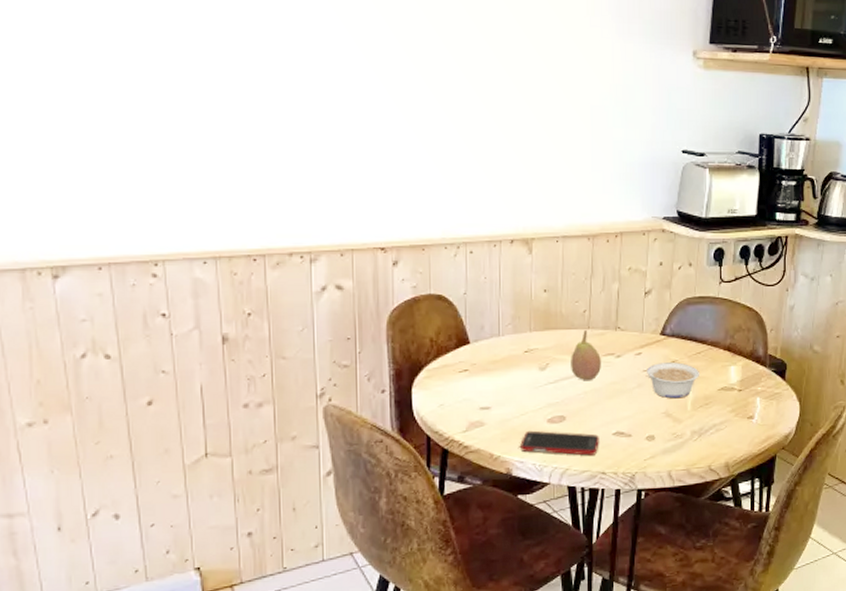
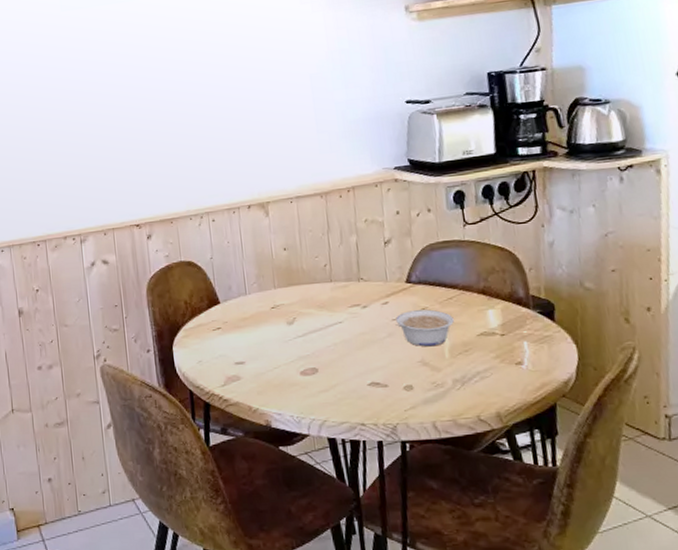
cell phone: present [520,430,599,456] -> none [276,383,355,407]
fruit: present [571,330,601,380] -> none [316,284,348,332]

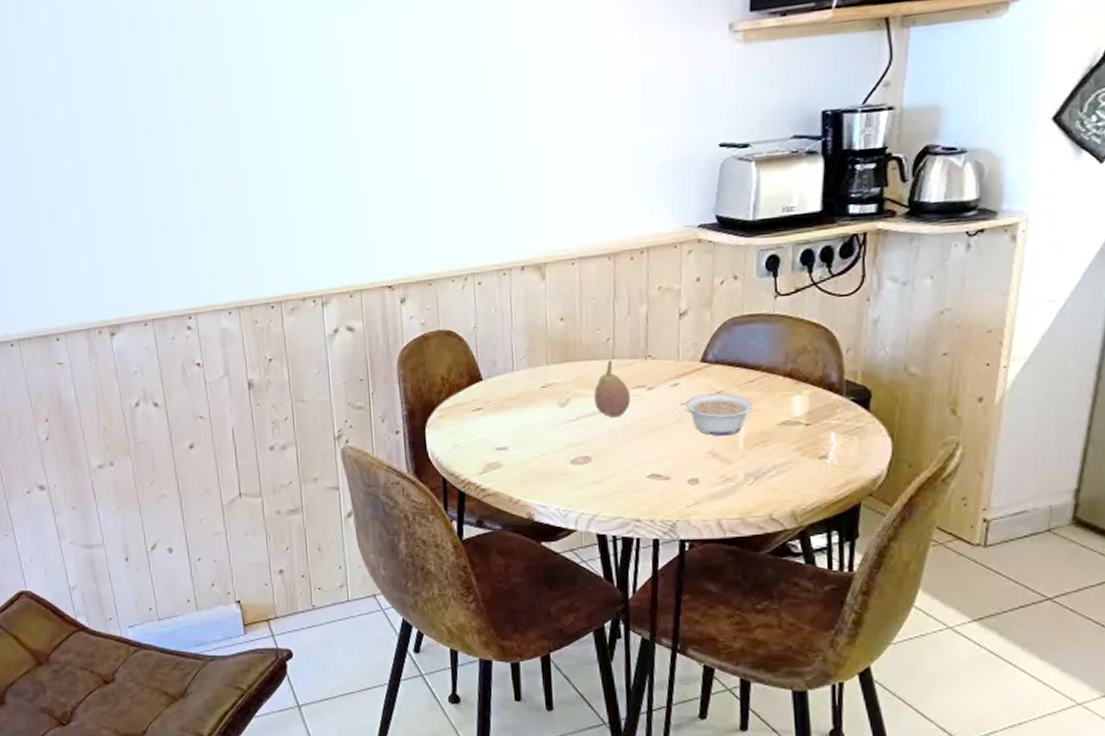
fruit: none [316,284,348,332] -> present [594,361,630,416]

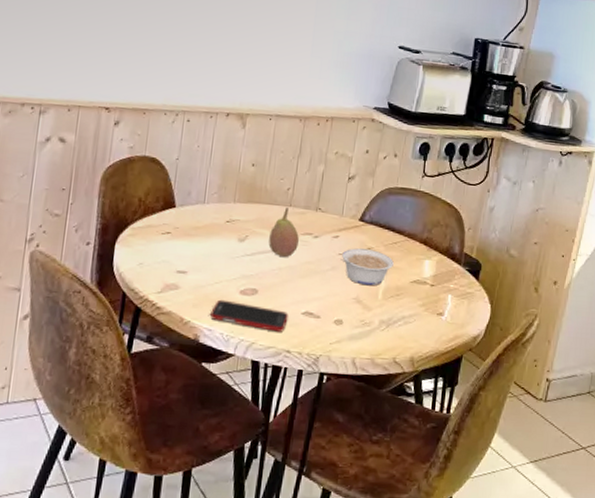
cell phone: none [541,472,632,500] -> present [210,299,288,332]

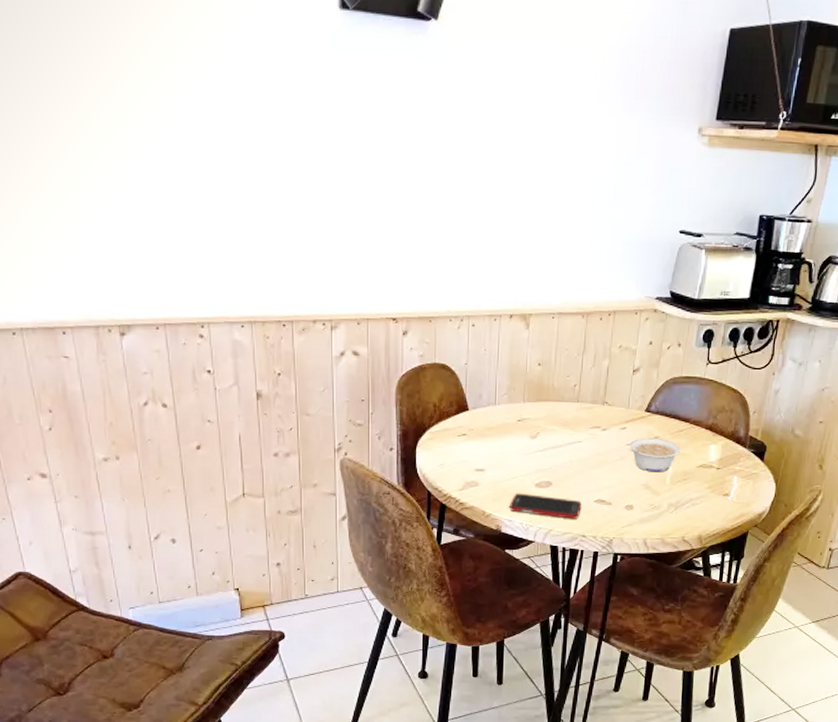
fruit: present [268,208,299,257] -> none [559,404,588,450]

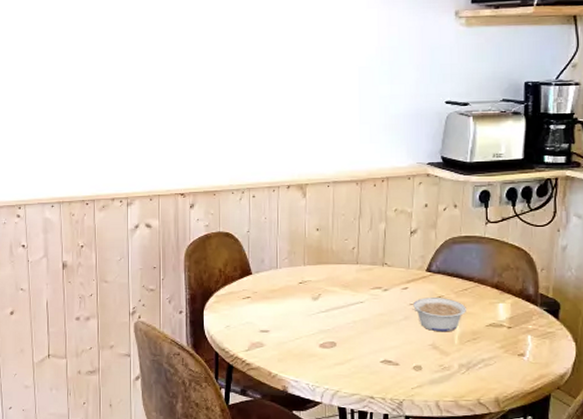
cell phone: present [510,493,582,519] -> none [295,353,368,380]

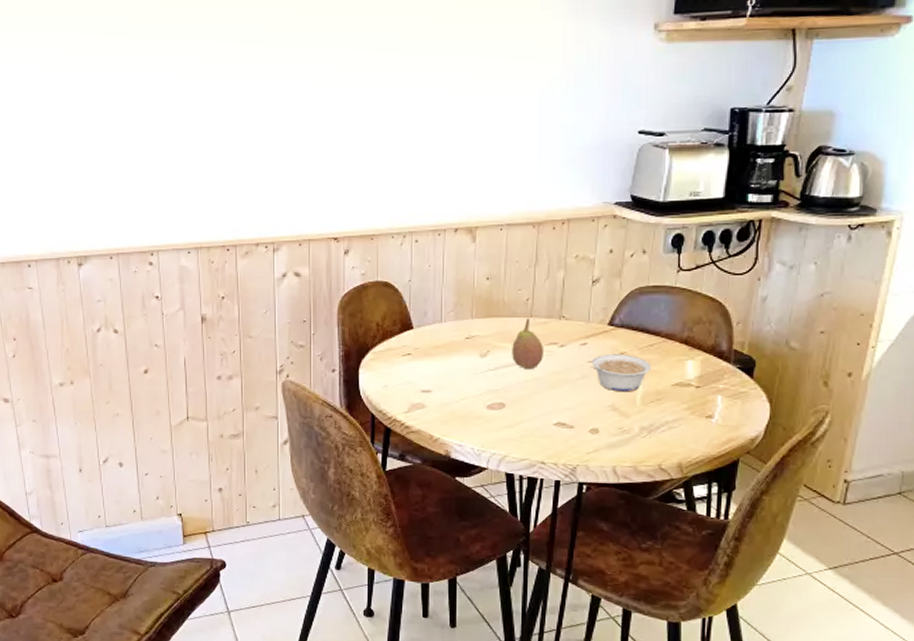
fruit: none [341,266,369,311] -> present [512,319,543,369]

